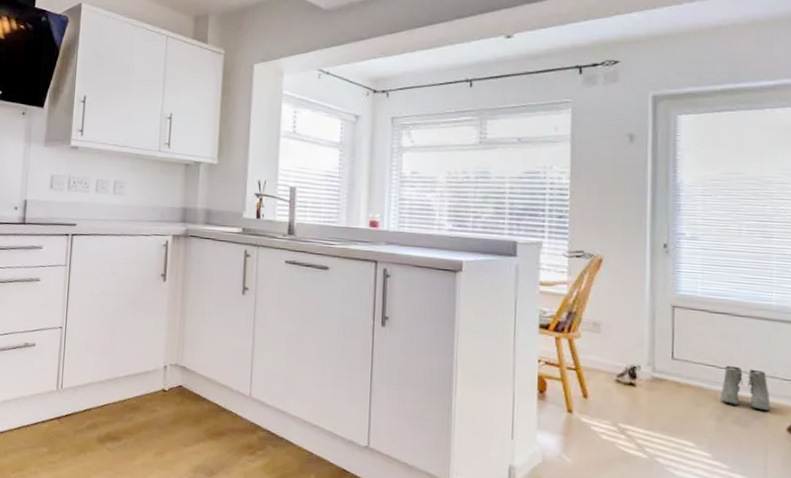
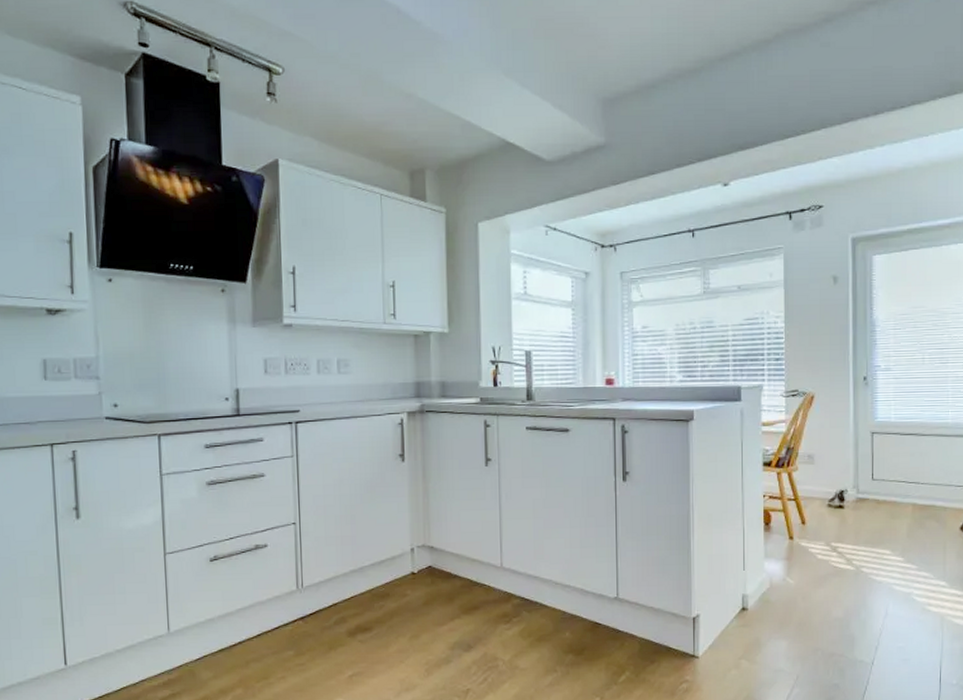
boots: present [721,365,771,412] -> none [911,479,948,515]

